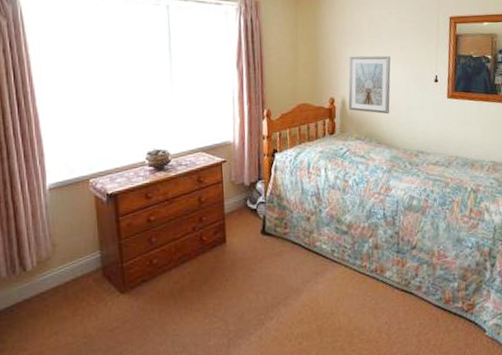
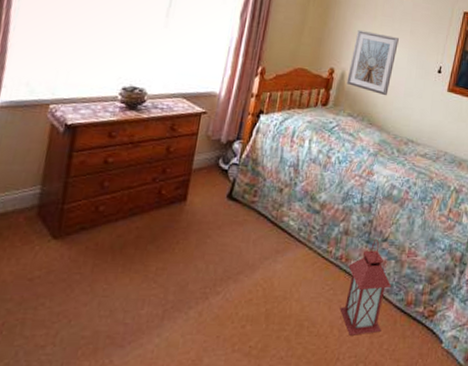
lantern: none [384,247,428,337] -> present [340,238,392,335]

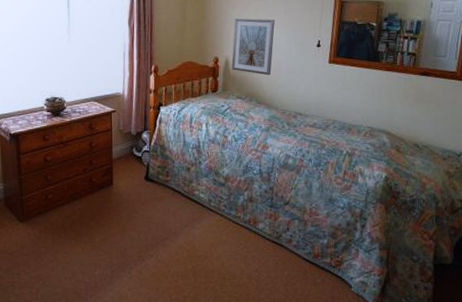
lantern: present [340,238,392,335] -> none [254,203,299,284]

